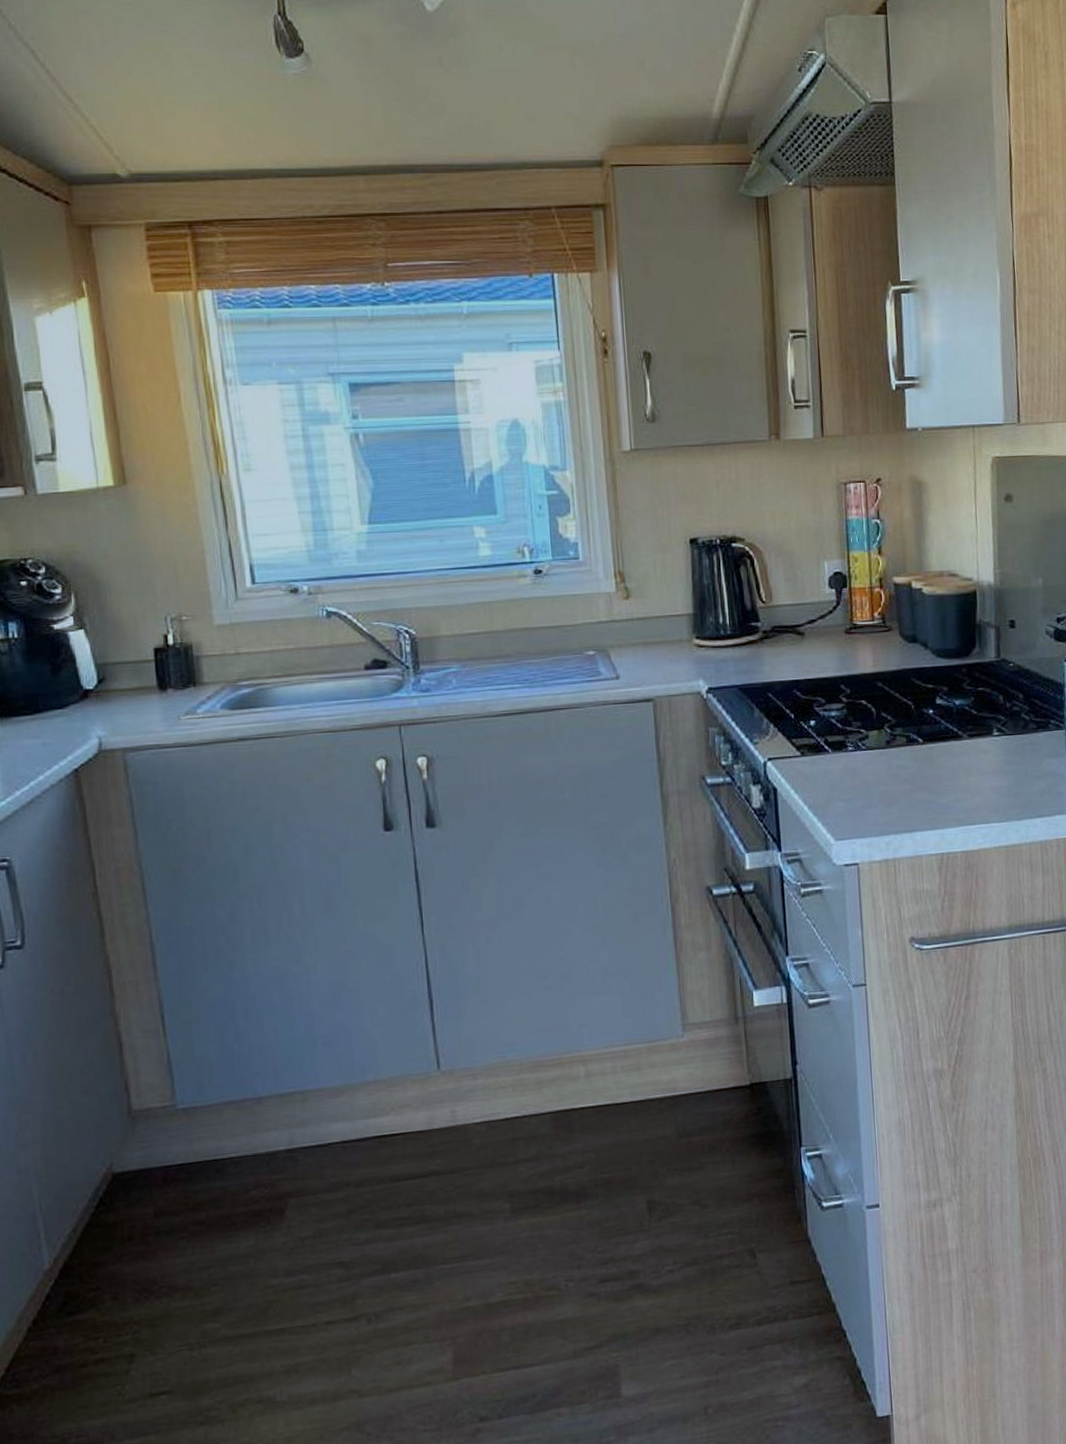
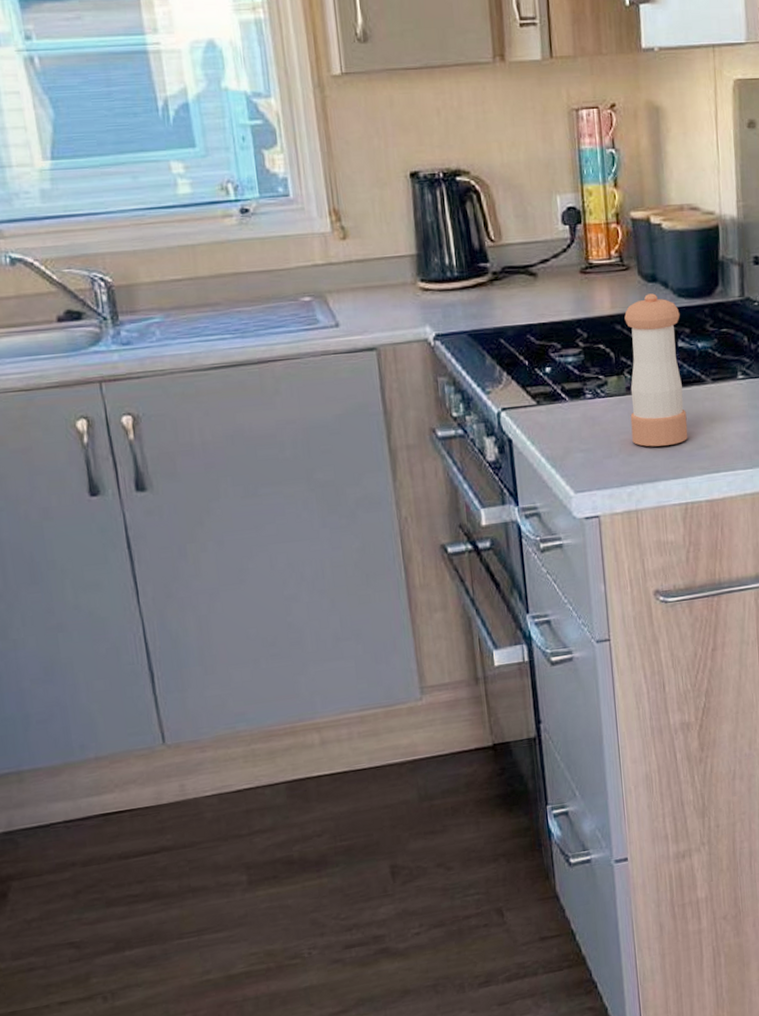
pepper shaker: none [886,653,945,799] -> present [624,293,688,447]

